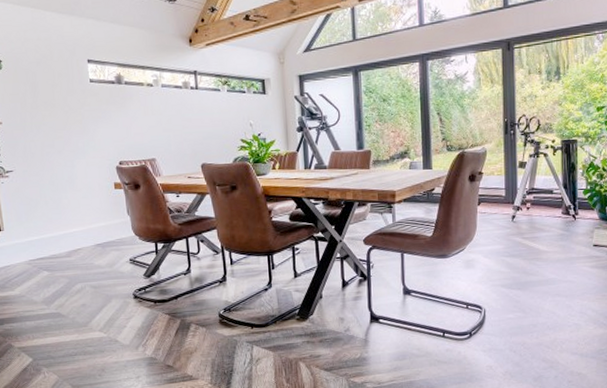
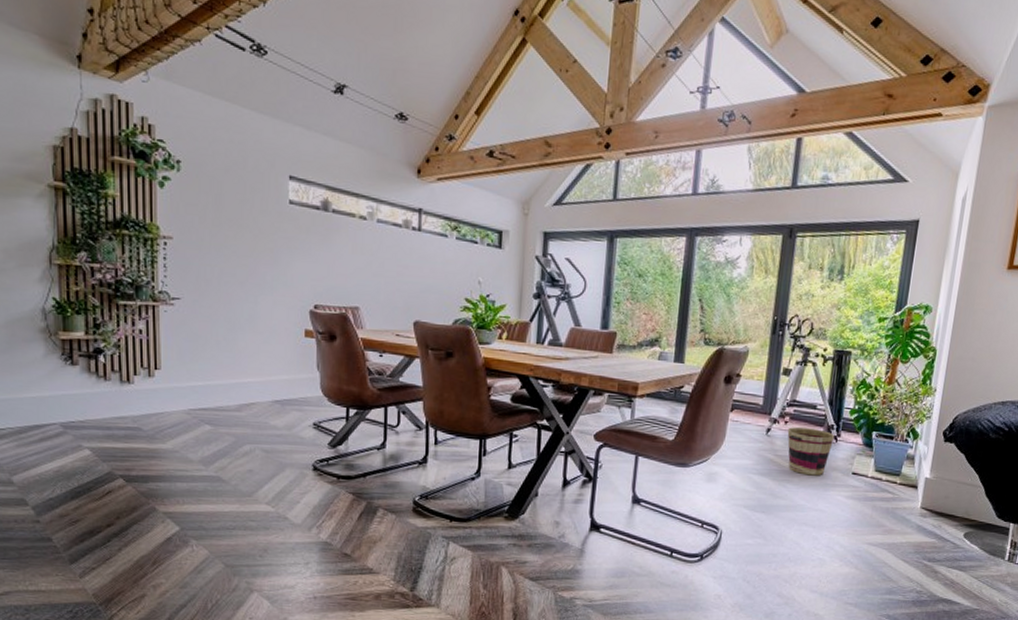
basket: none [530,210,573,252] -> present [787,427,835,476]

